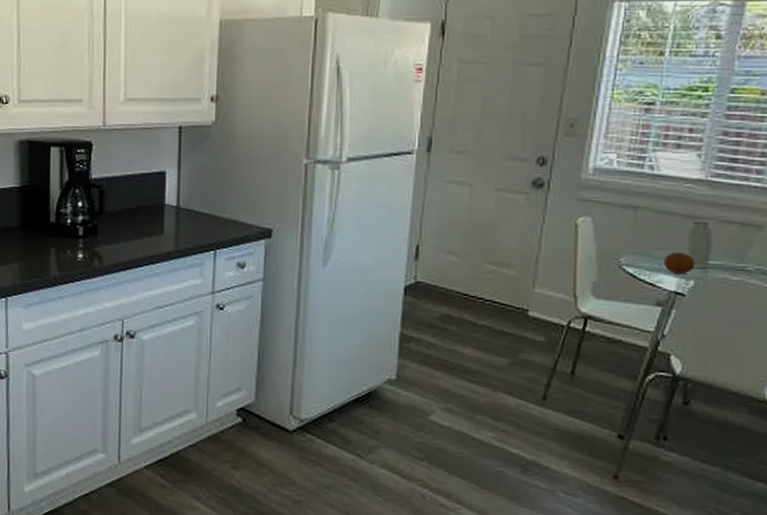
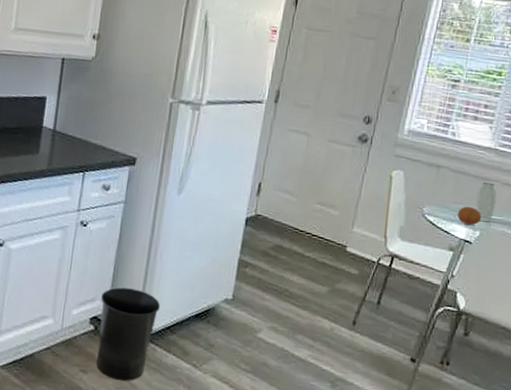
waste bin: none [247,374,315,476] -> present [96,287,161,381]

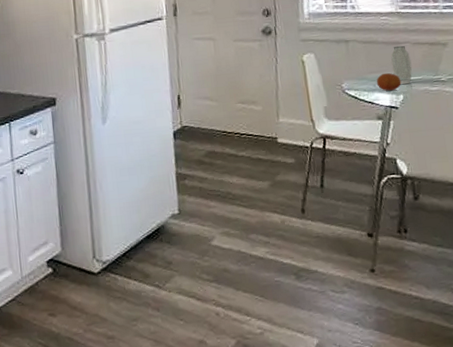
waste bin: present [96,287,161,381] -> none [52,224,112,316]

